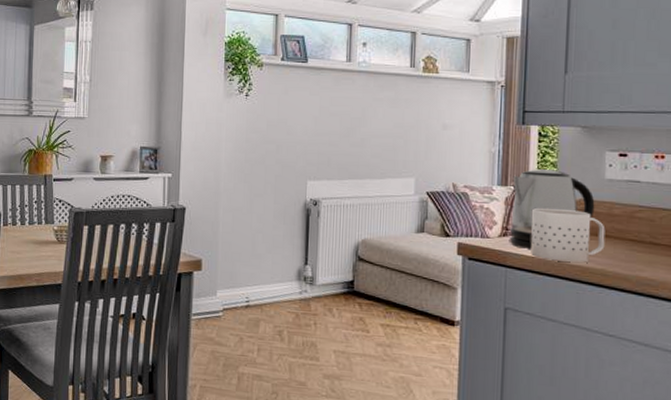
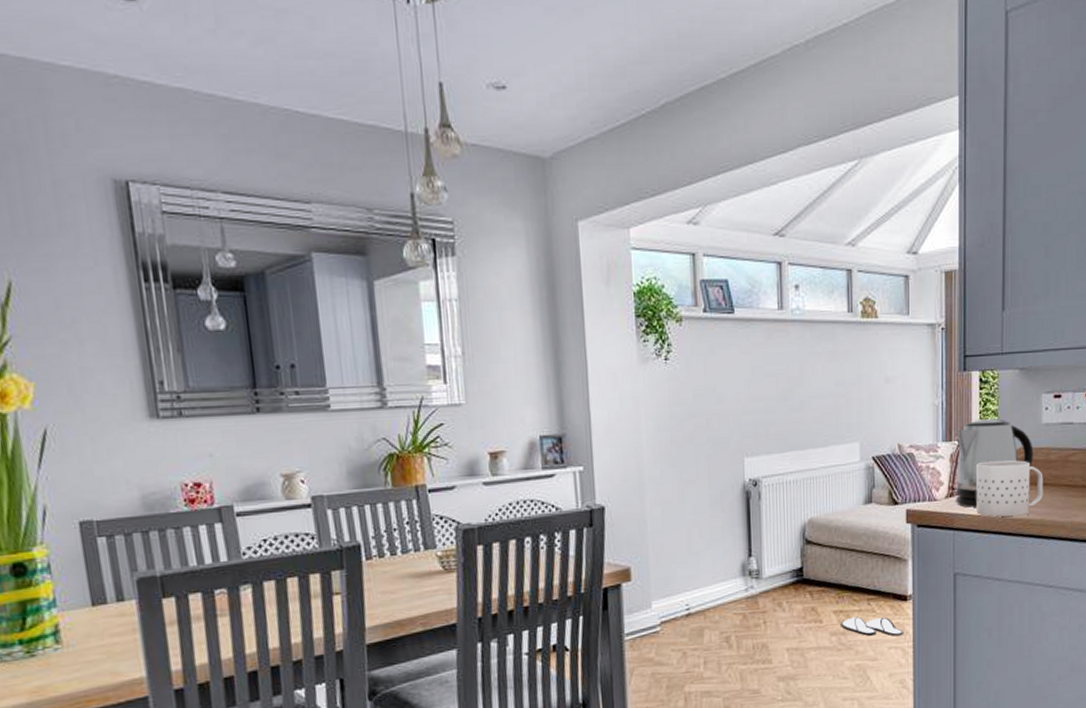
slippers: none [387,332,449,357] -> present [841,616,903,636]

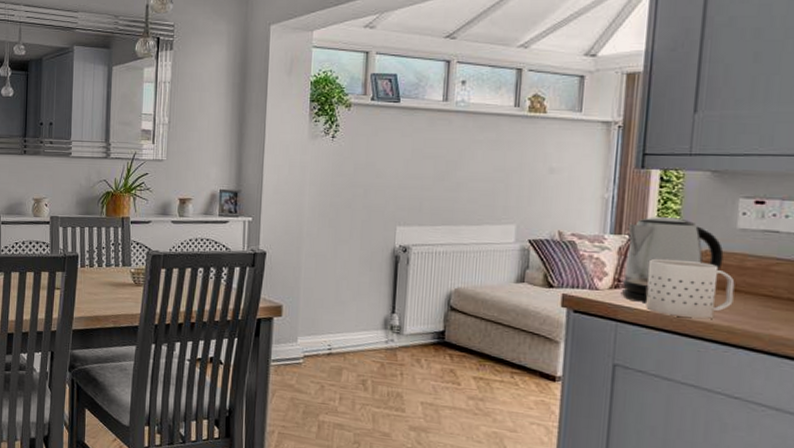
slippers: present [841,616,903,636] -> none [480,386,549,414]

